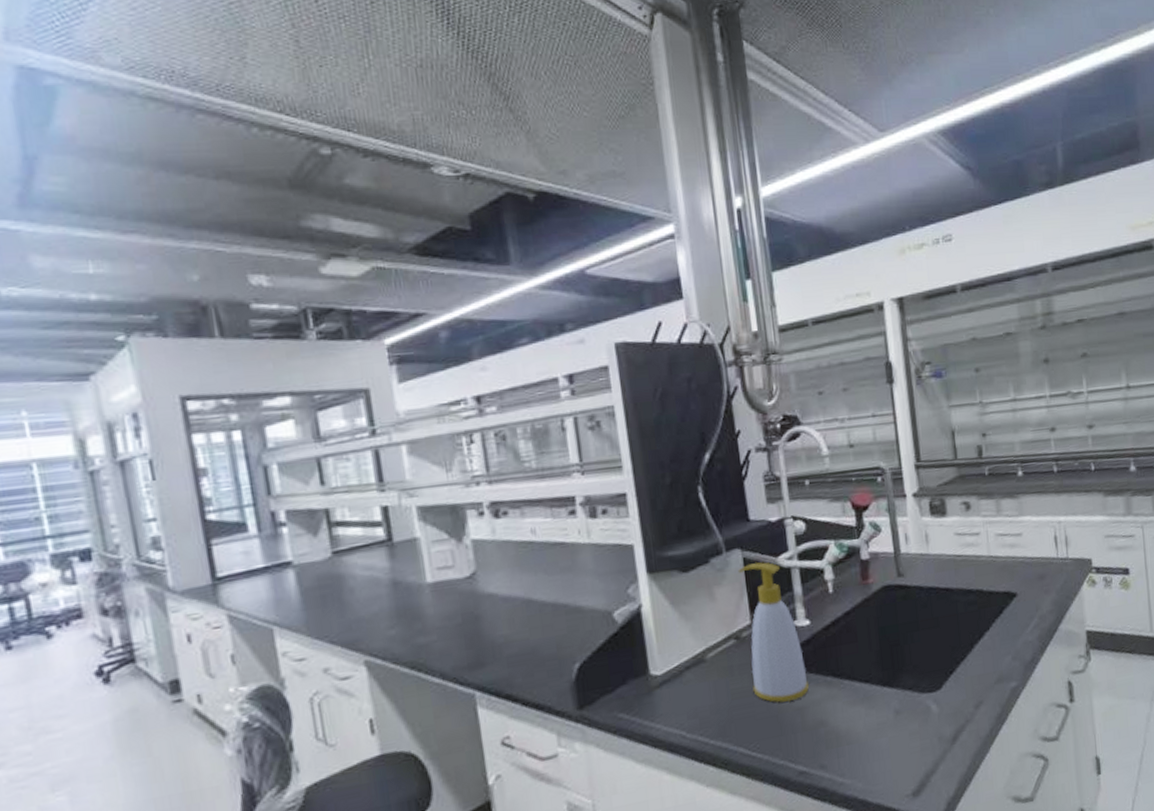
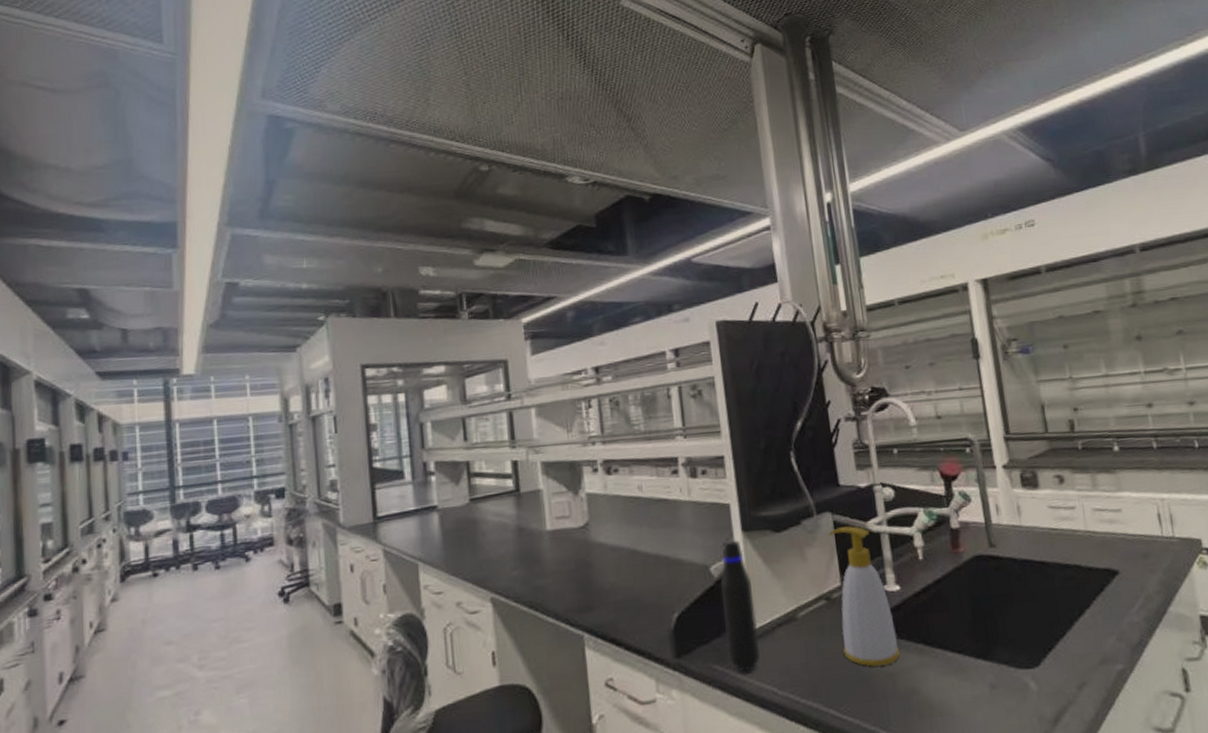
water bottle: none [624,582,668,719] -> present [720,540,761,672]

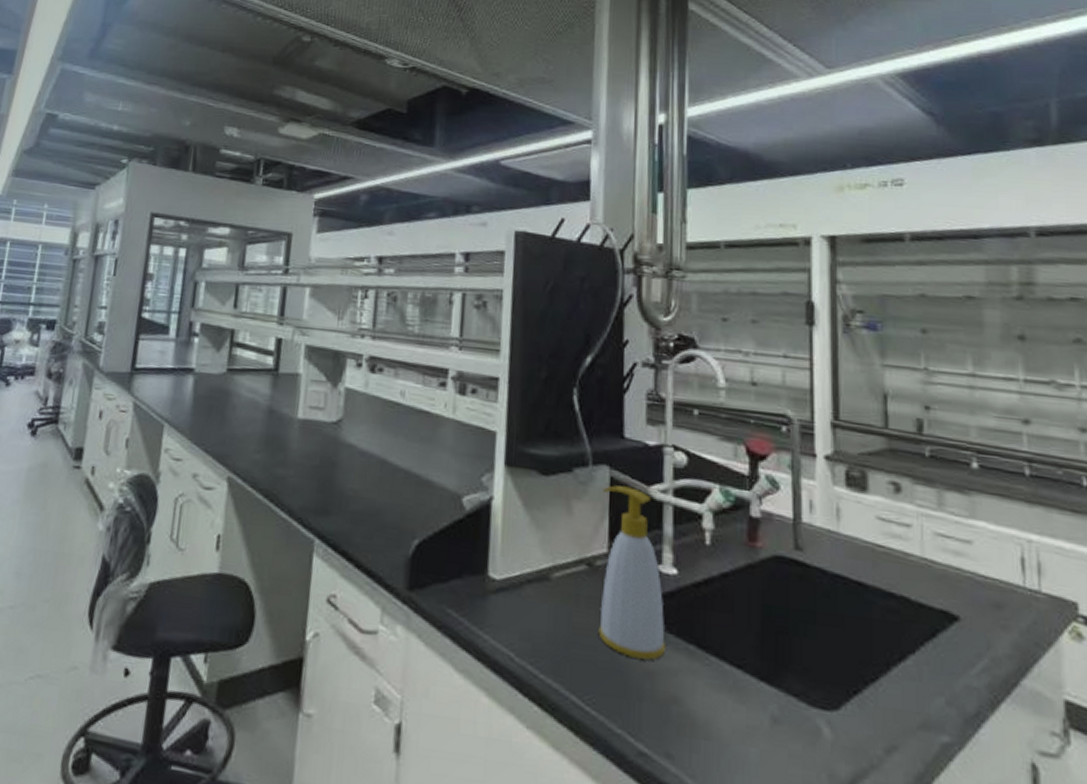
water bottle: present [720,540,761,672] -> none [465,472,506,627]

